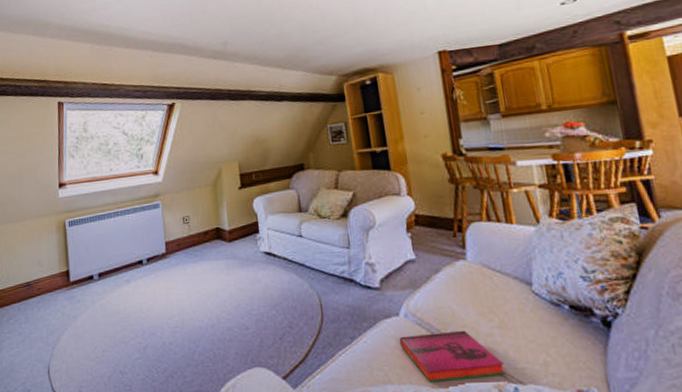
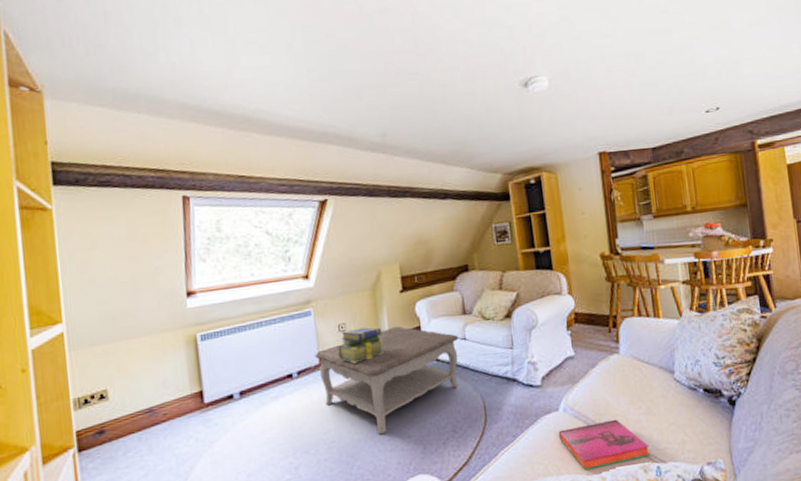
coffee table: none [162,220,295,324] -> present [314,326,459,435]
stack of books: none [182,219,223,254] -> present [338,326,384,364]

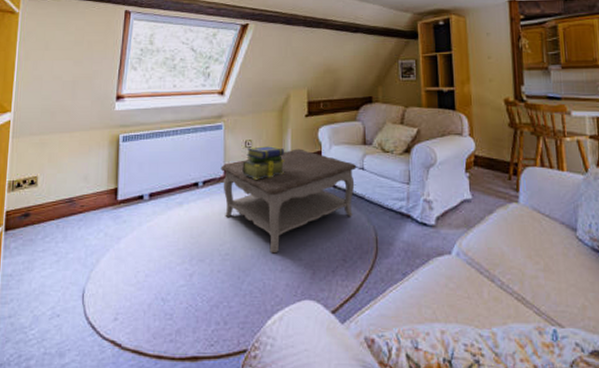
hardback book: present [558,419,651,471] -> none [449,271,547,322]

